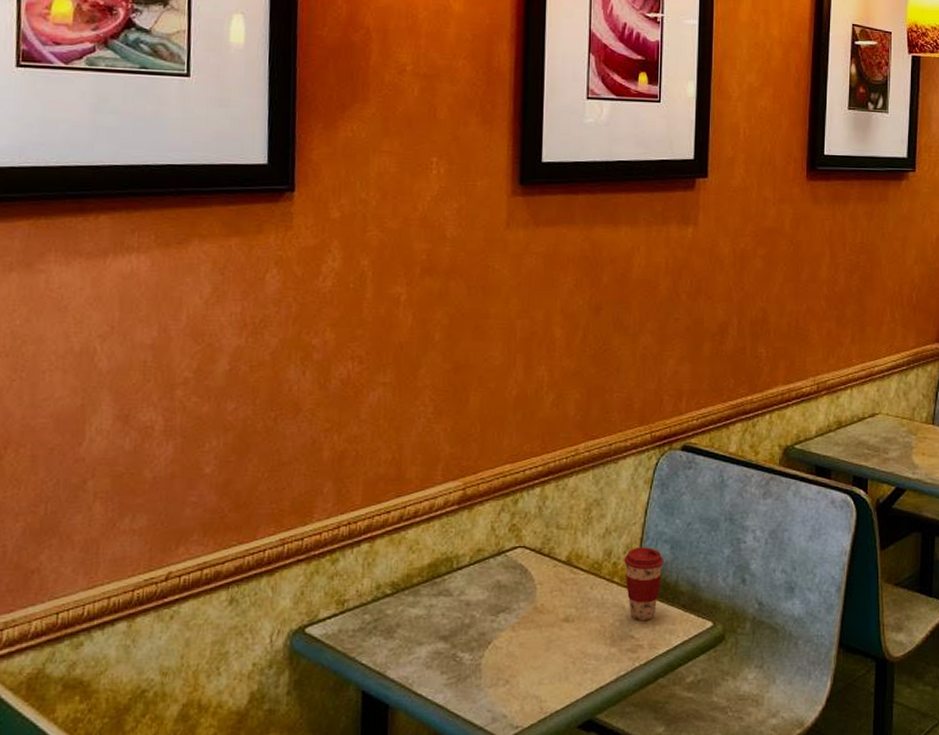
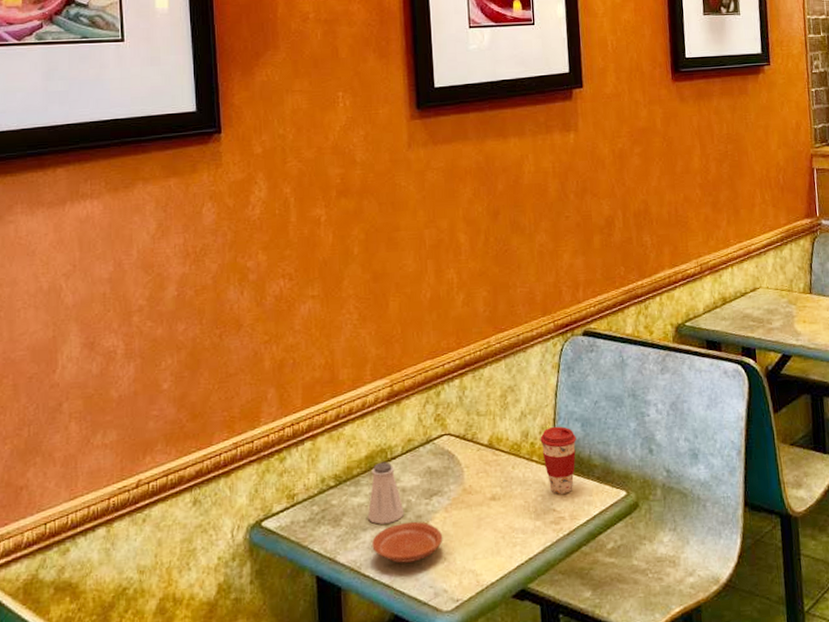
saltshaker: none [424,572,467,639] -> present [367,462,404,524]
plate: none [427,638,507,683] -> present [372,521,443,563]

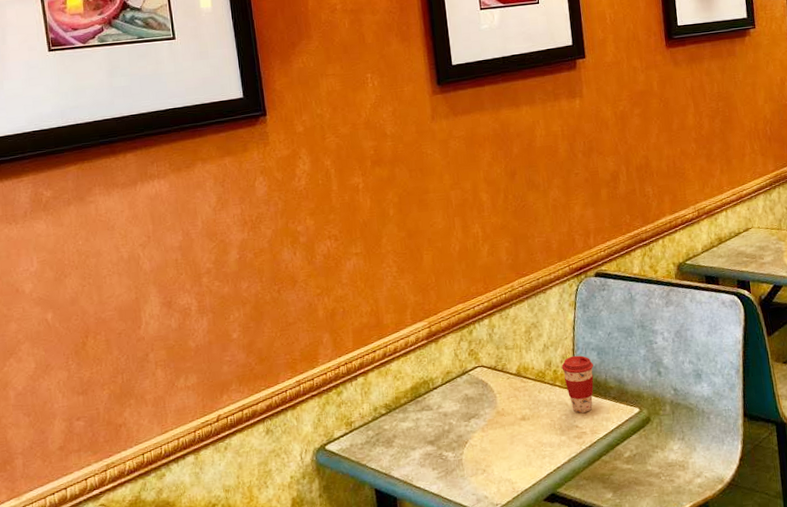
saltshaker: present [367,462,404,524] -> none [415,391,447,444]
plate: present [372,521,443,563] -> none [421,440,482,476]

